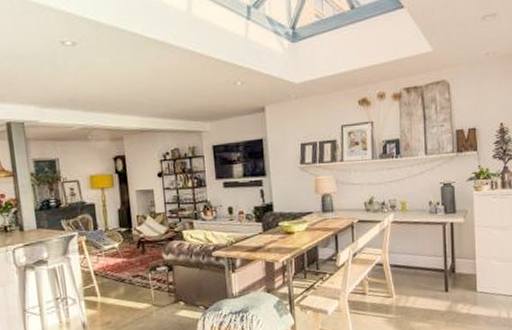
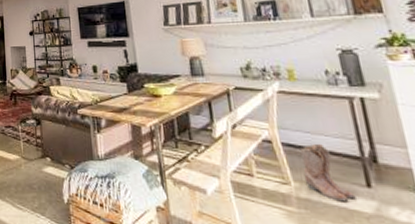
boots: none [403,263,437,305] -> present [299,144,356,201]

